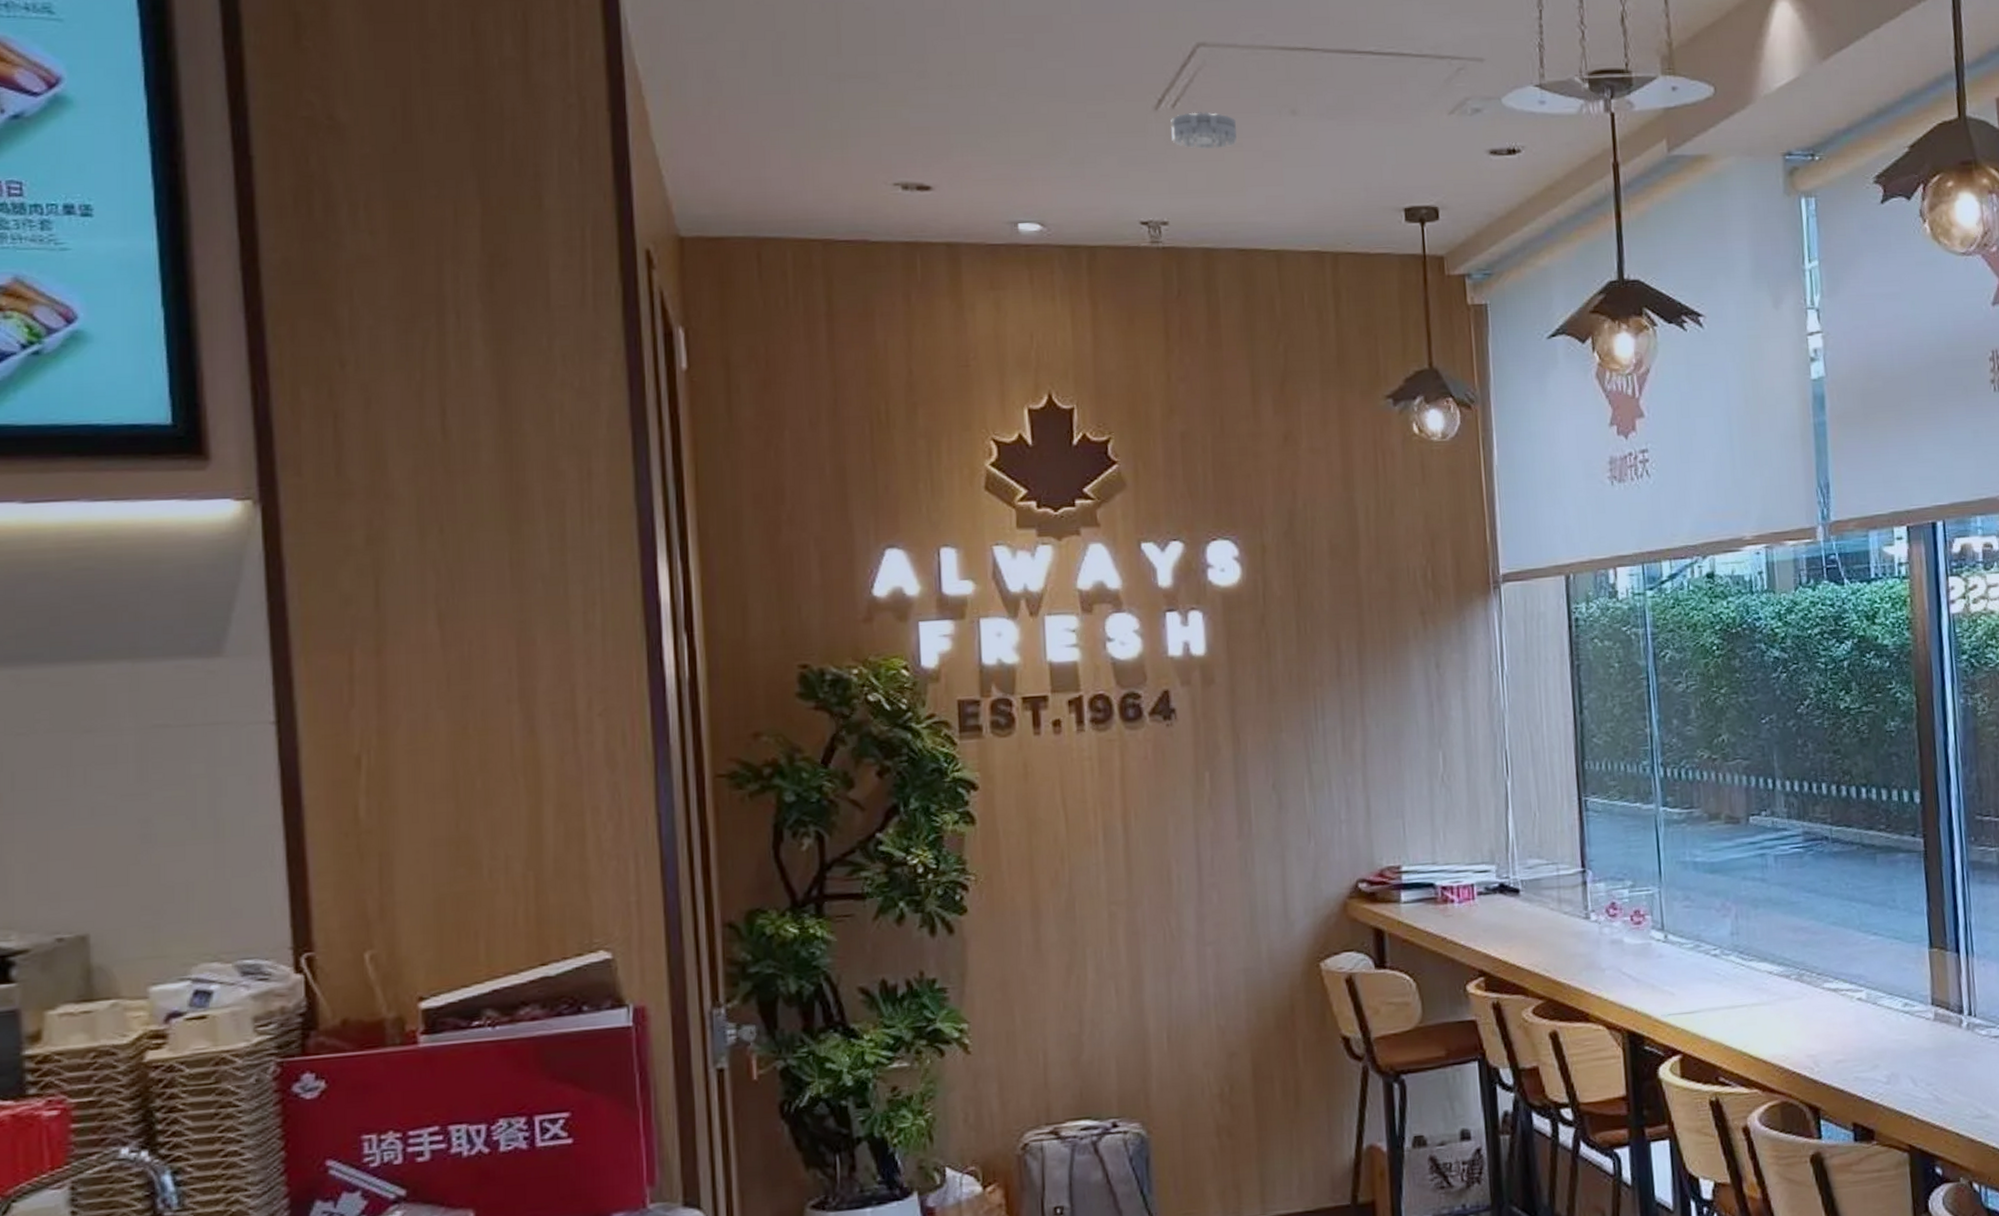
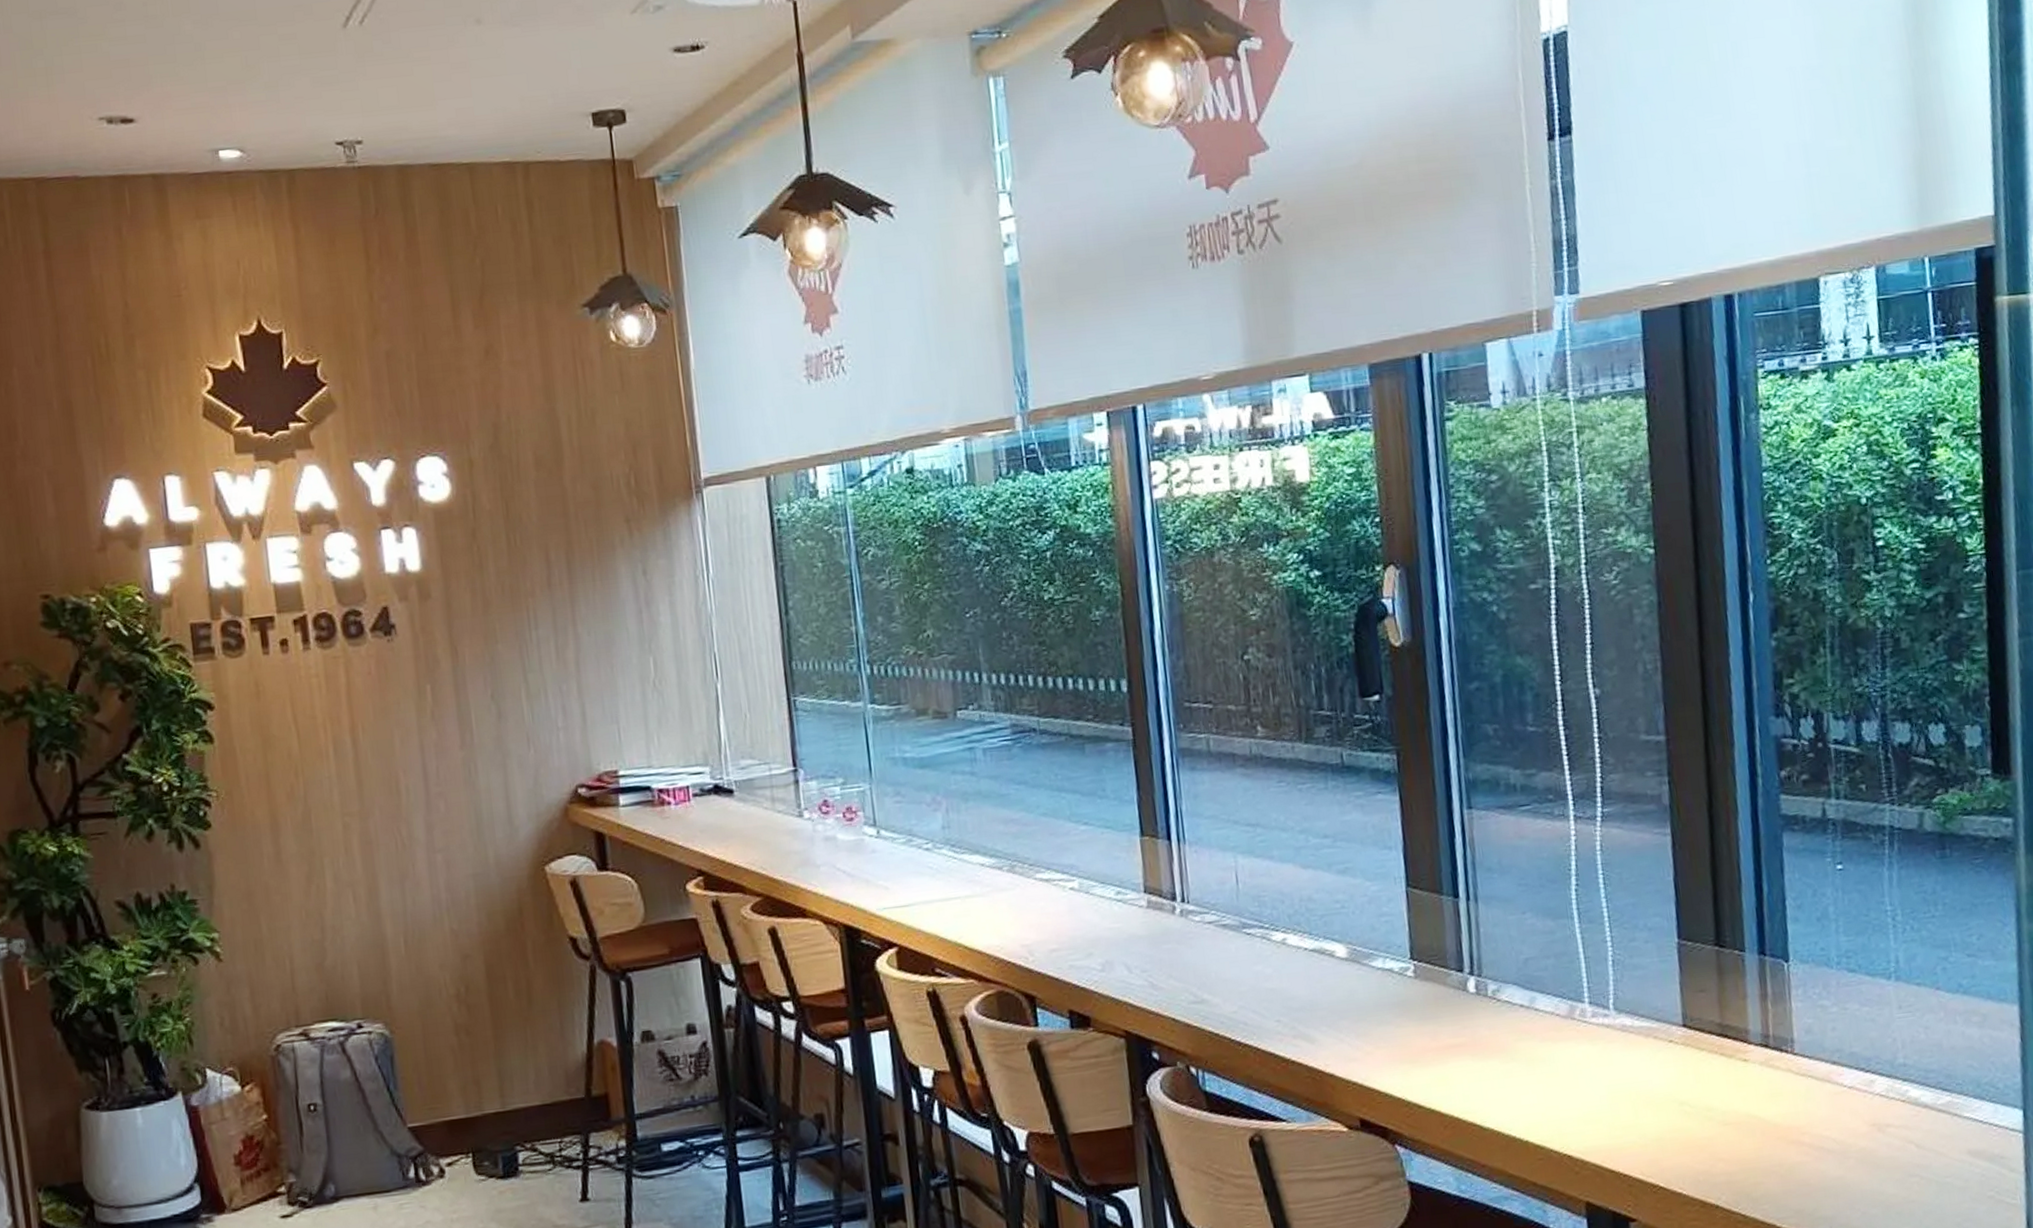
smoke detector: present [1171,112,1237,150] -> none [359,26,425,65]

